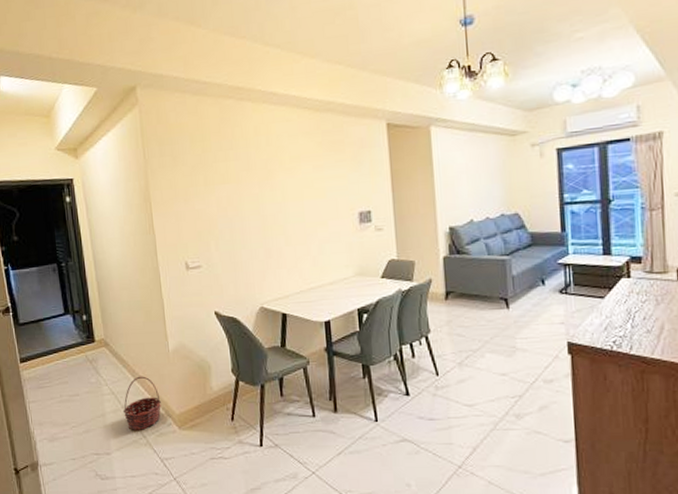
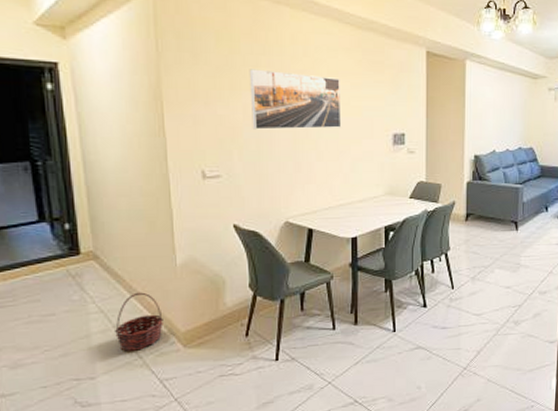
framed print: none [220,162,307,220] -> present [249,69,342,130]

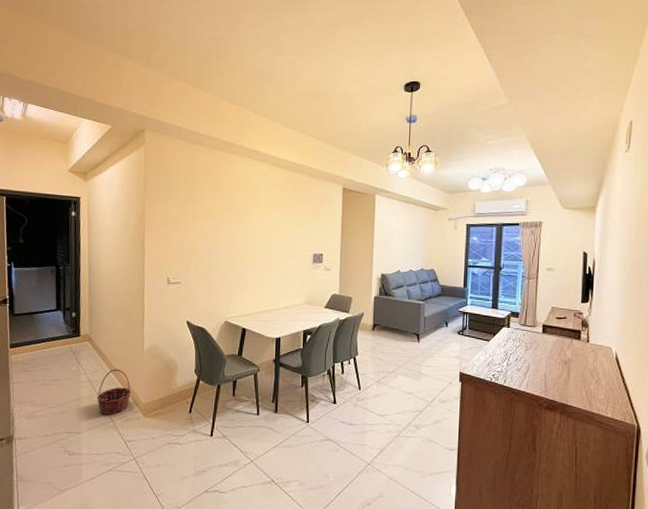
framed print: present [249,69,342,130] -> none [206,202,273,249]

